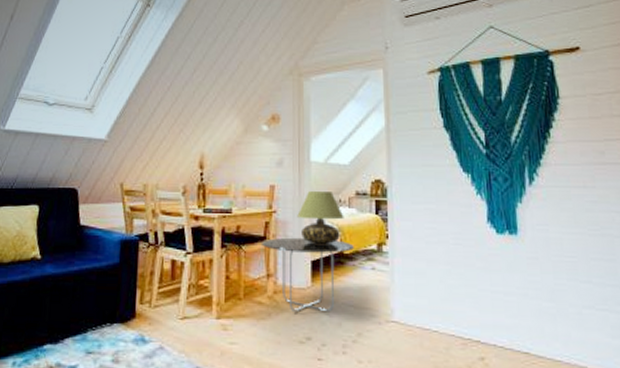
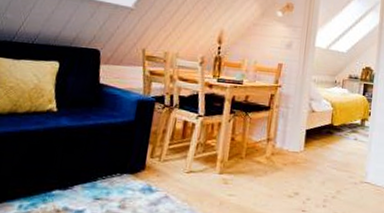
side table: present [262,237,354,312] -> none [266,108,342,173]
table lamp: present [297,191,344,244] -> none [298,72,338,117]

